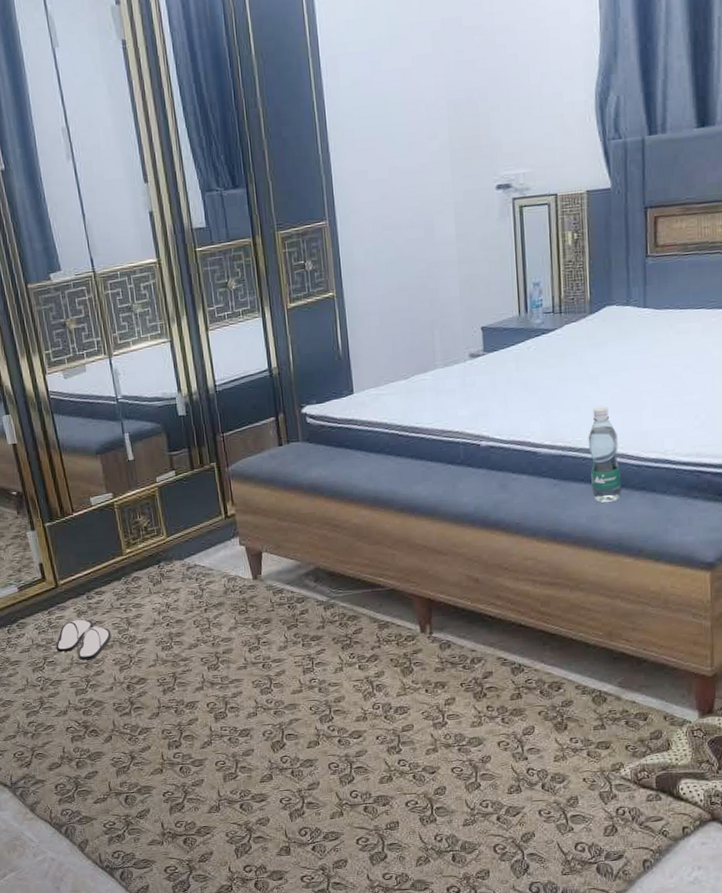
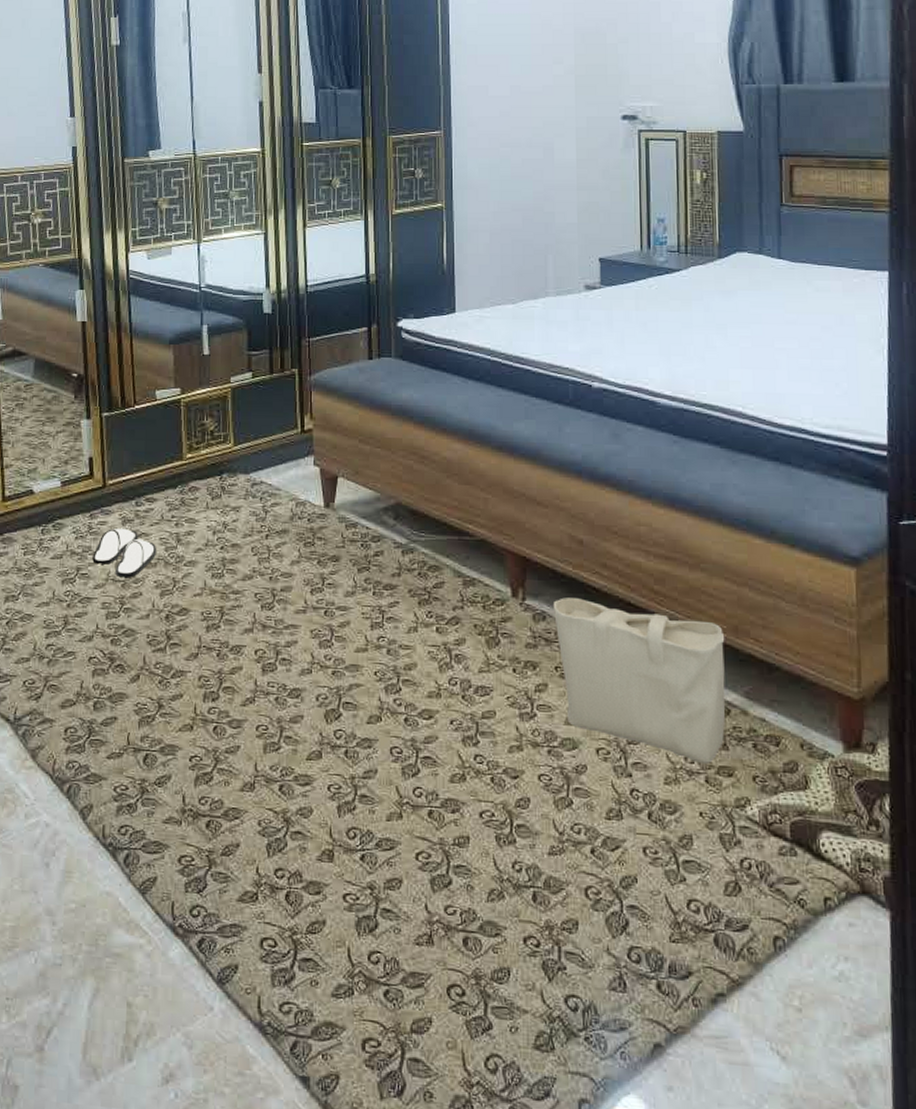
tote bag: none [456,626,603,743] -> present [553,597,726,765]
bottle: present [588,405,622,503] -> none [714,359,751,471]

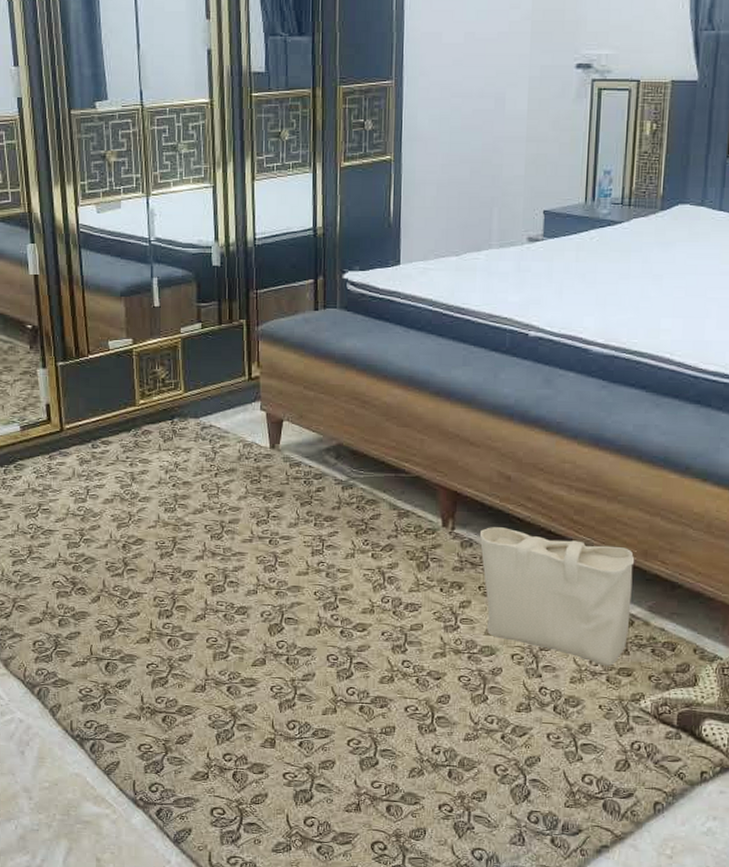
slippers: present [92,529,156,577] -> none [53,469,112,512]

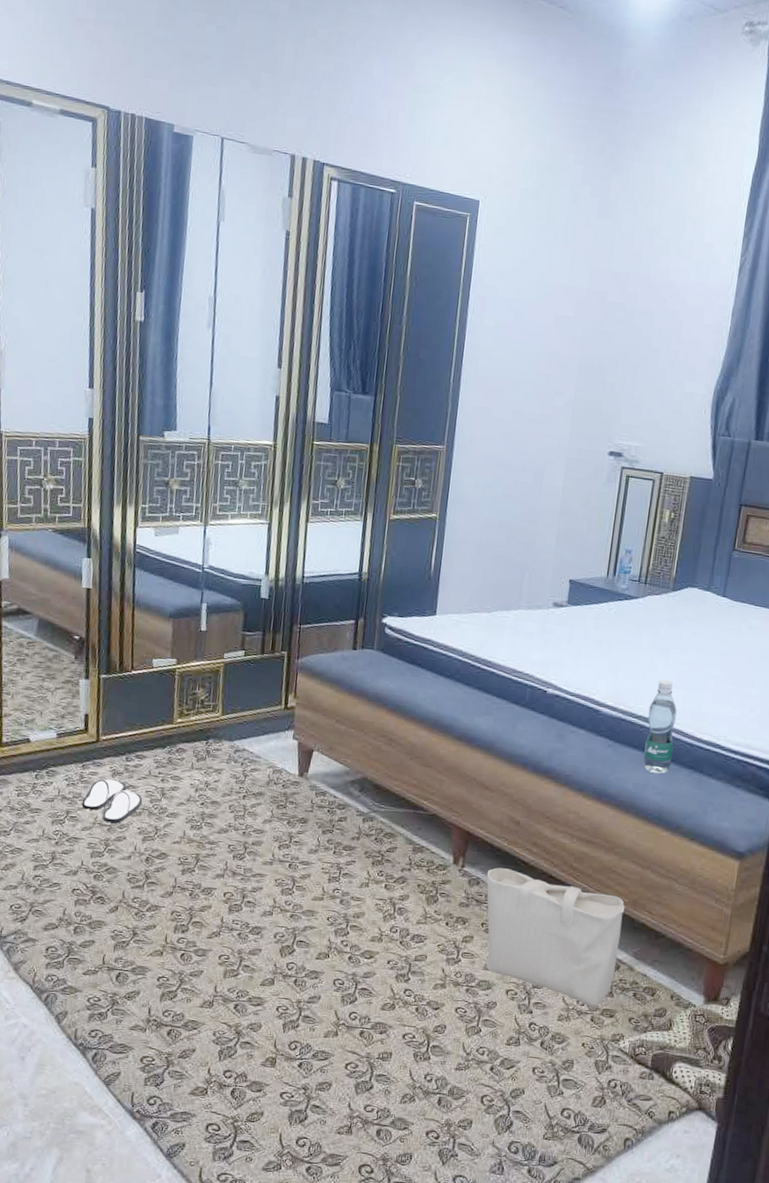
slippers: none [53,469,112,512] -> present [81,779,142,823]
bottle: none [642,308,676,413] -> present [643,679,677,774]

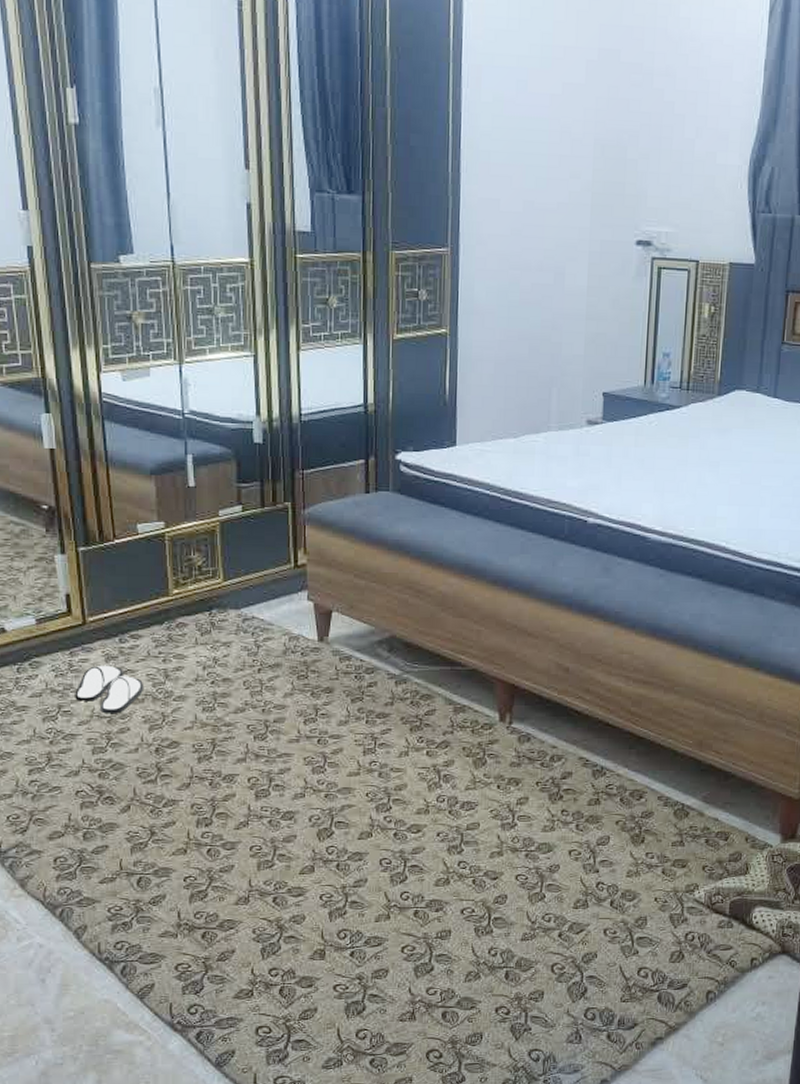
tote bag: present [486,867,625,1007] -> none [537,720,690,859]
bottle: present [643,679,677,774] -> none [699,496,732,602]

